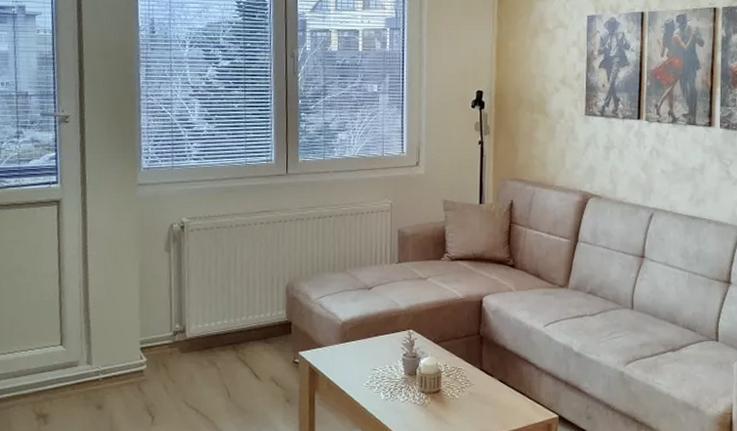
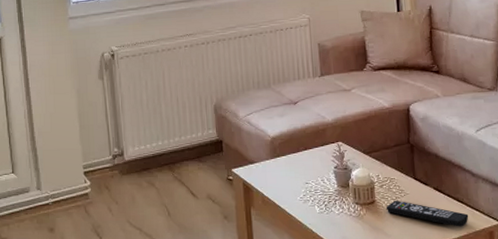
remote control: none [450,390,530,419] -> present [386,200,469,227]

